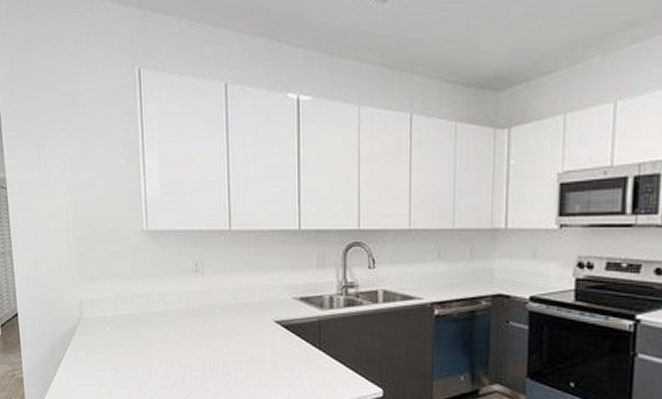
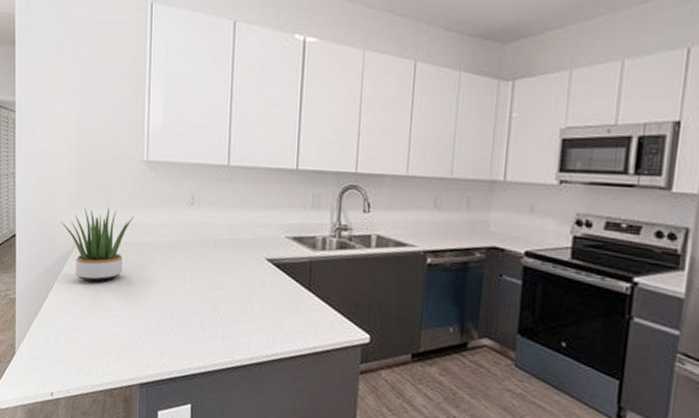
potted plant: none [63,279,138,356] -> present [60,207,134,282]

